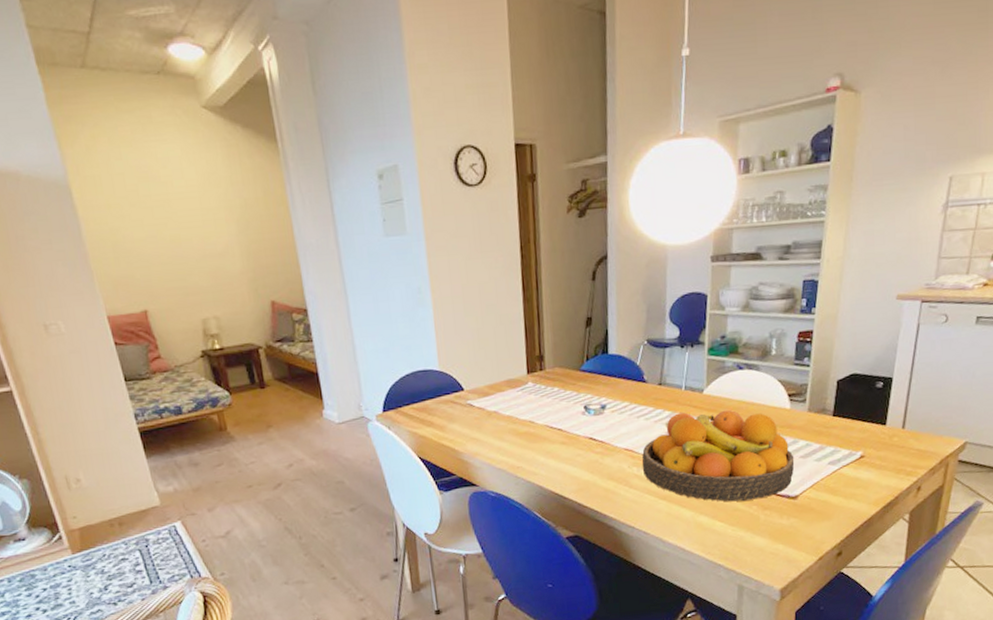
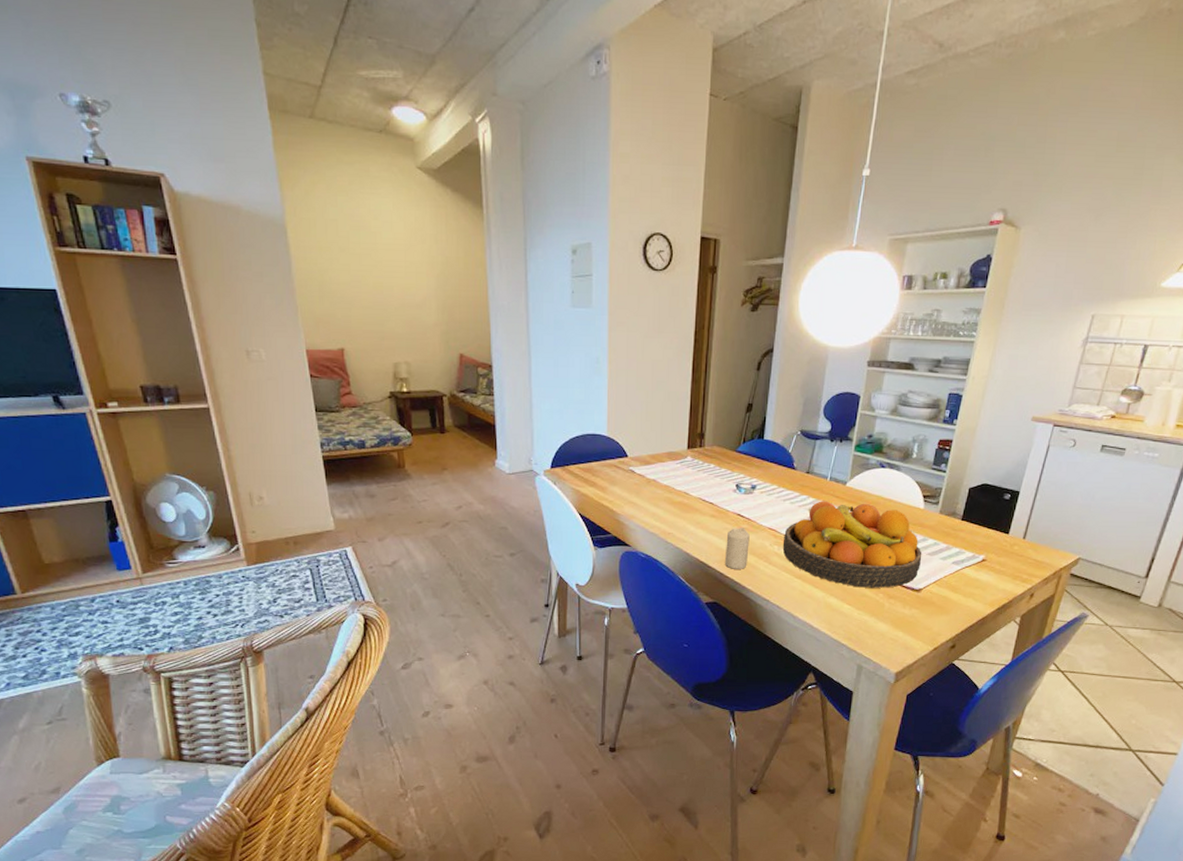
candle: none [580,452,606,498] -> present [725,528,750,569]

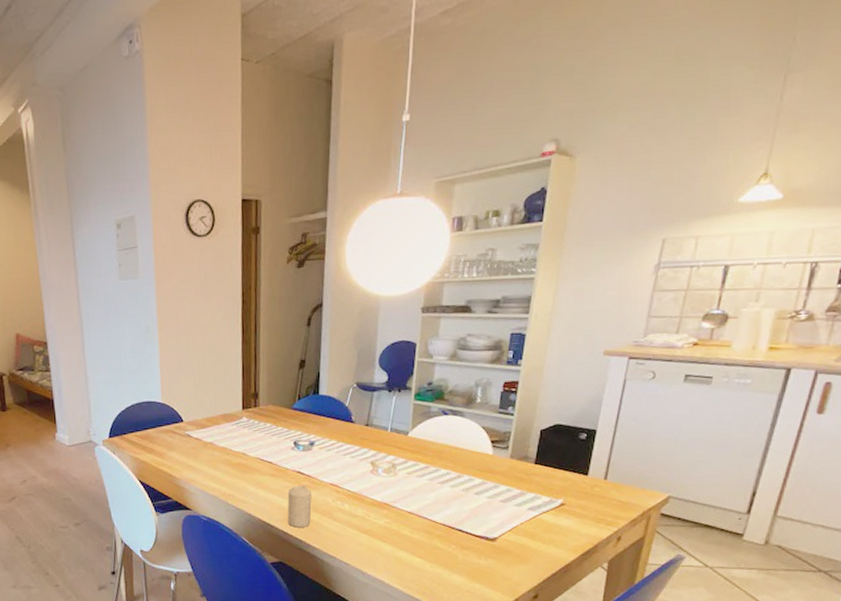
fruit bowl: present [783,501,922,589] -> none [347,452,495,541]

